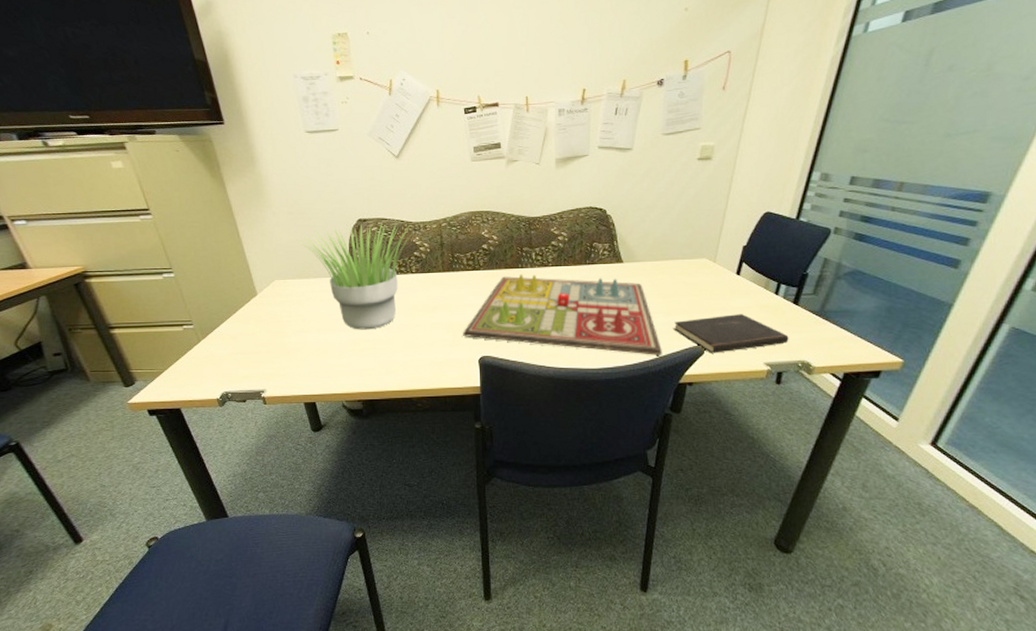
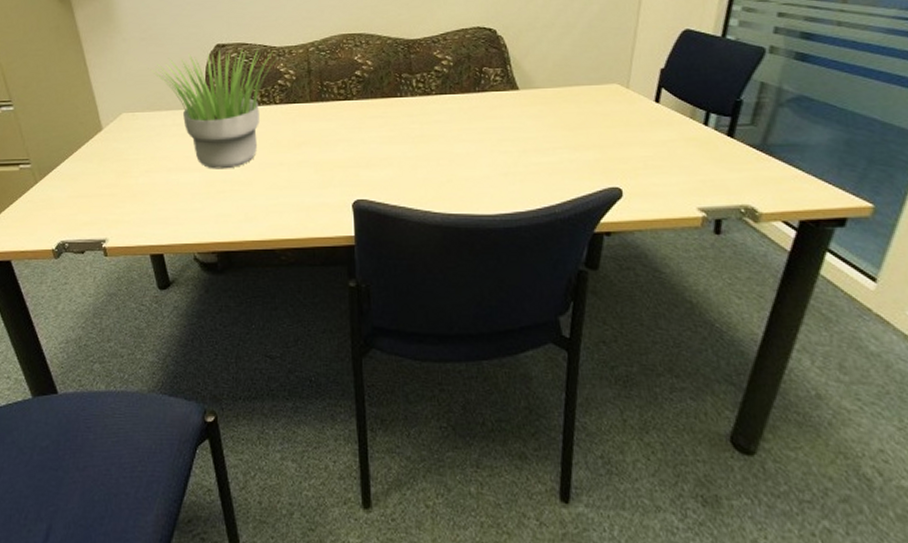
gameboard: present [463,274,662,355] -> none [334,103,571,199]
hardcover book: present [673,314,789,353] -> none [583,149,726,196]

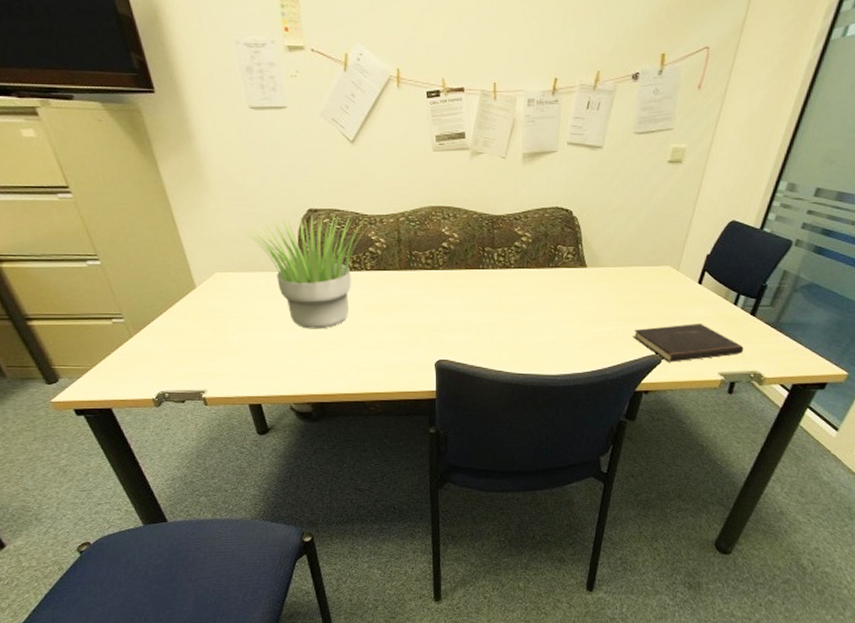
hardcover book: none [583,149,726,196] -> present [633,324,744,362]

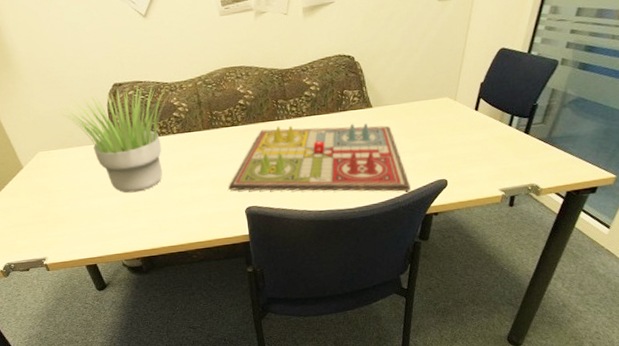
gameboard: none [419,275,621,363] -> present [228,123,411,192]
hardcover book: present [633,324,744,362] -> none [420,147,521,185]

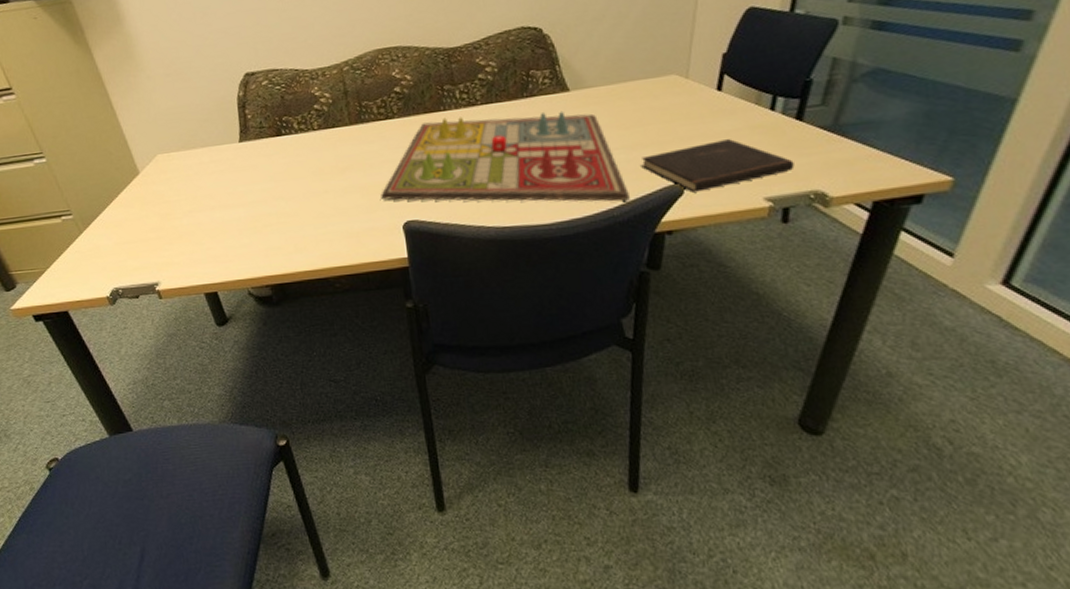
potted plant: present [58,85,170,193] -> none [181,73,311,204]
hardcover book: none [420,147,521,185] -> present [641,139,795,193]

